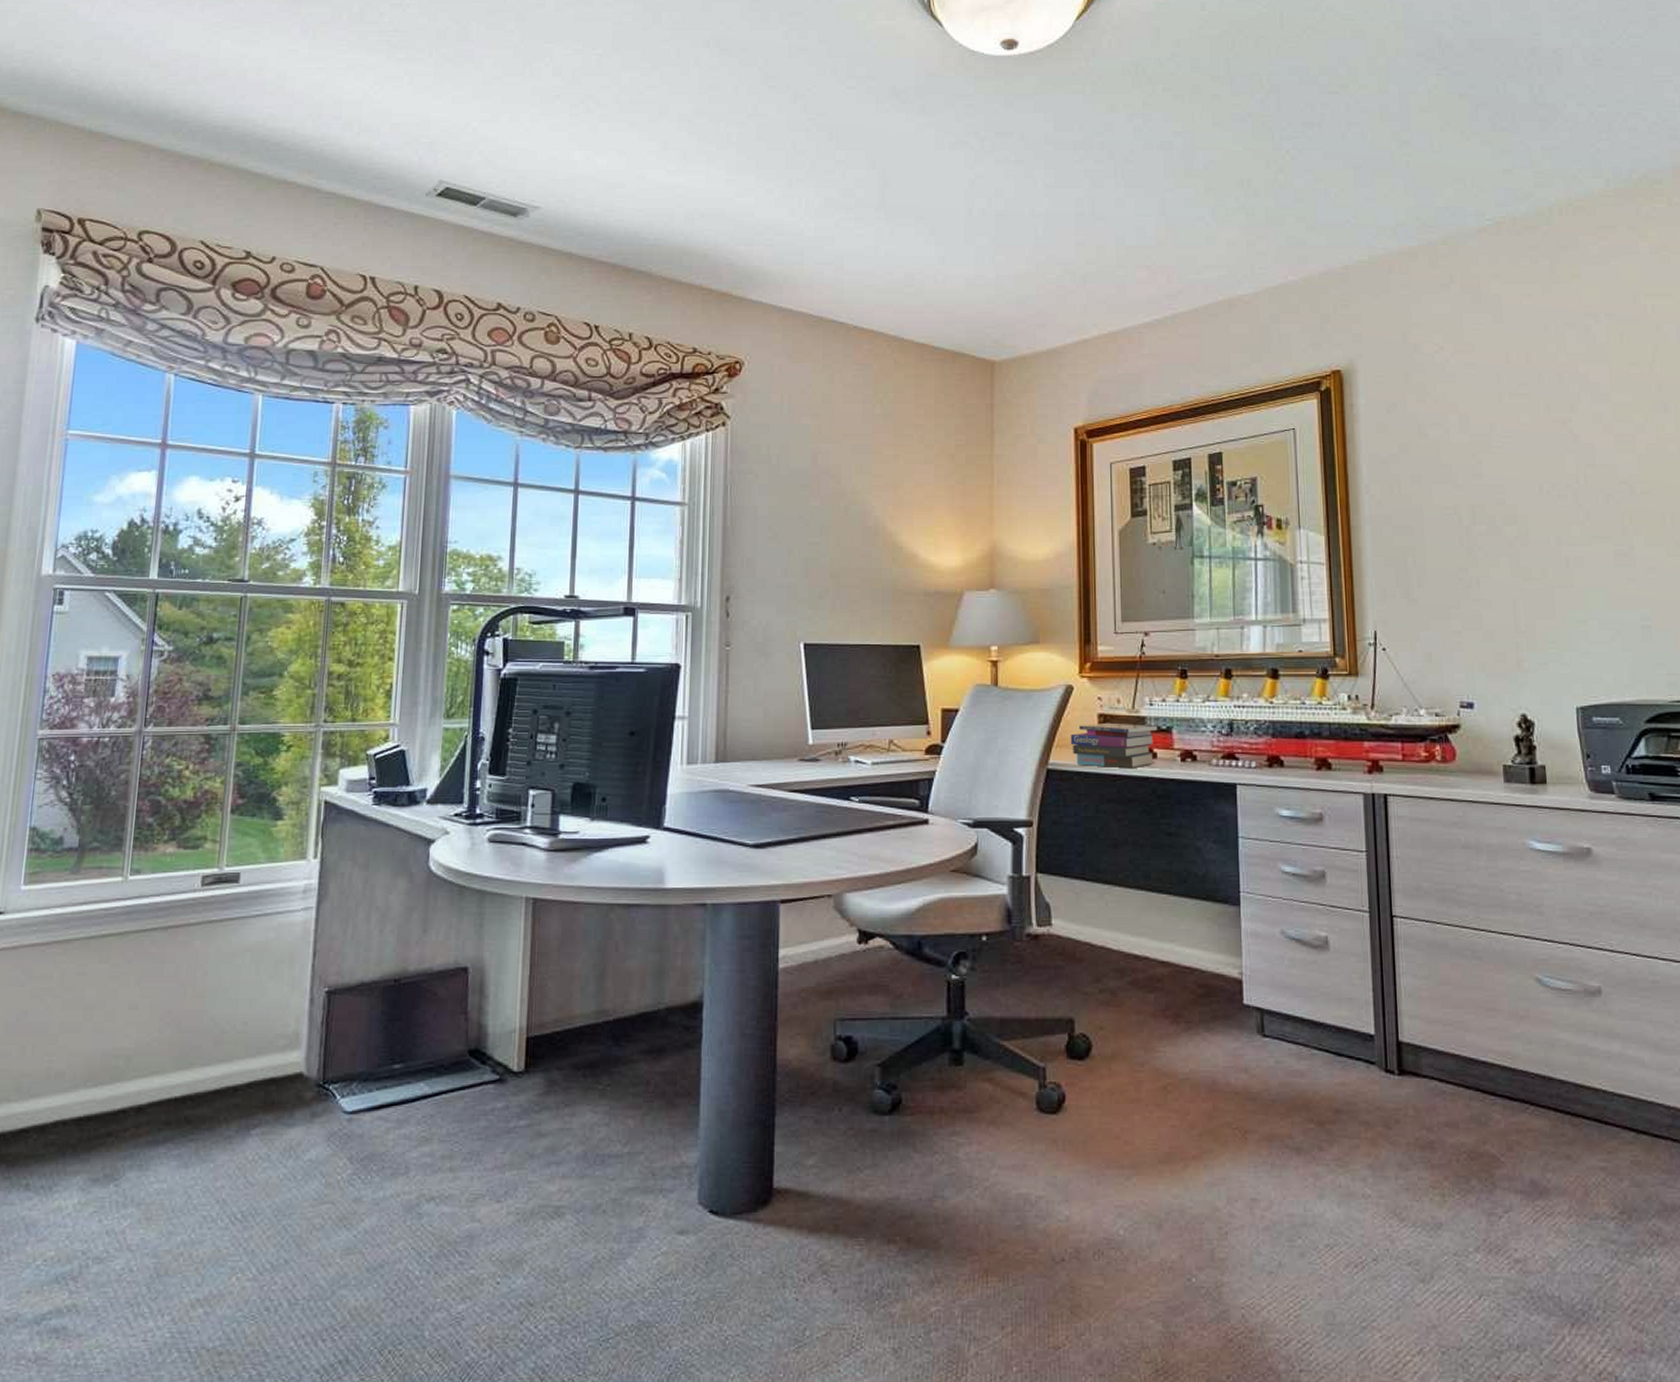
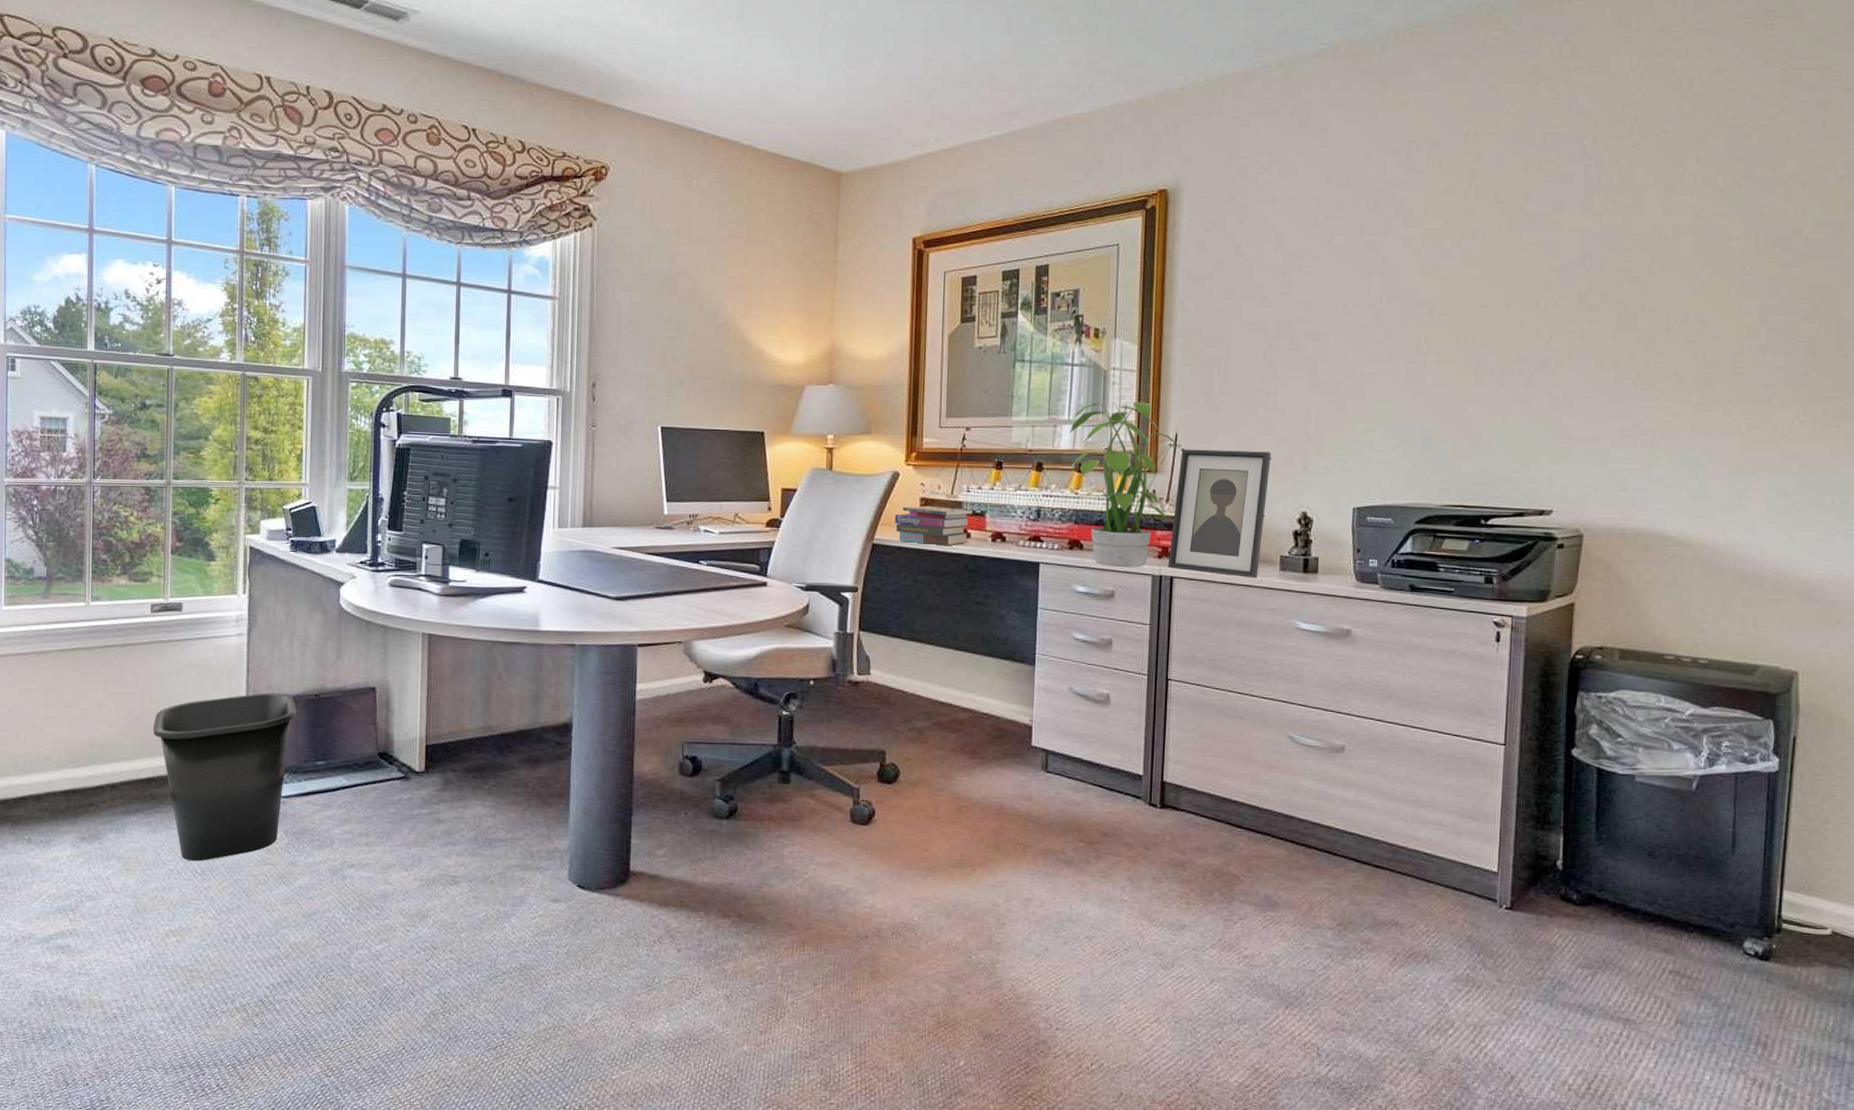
waste bin: none [193,979,372,1204] -> present [152,692,297,862]
potted plant: none [1257,596,1382,785] -> present [1069,399,1181,568]
picture frame: none [1379,648,1482,793] -> present [1168,449,1272,579]

